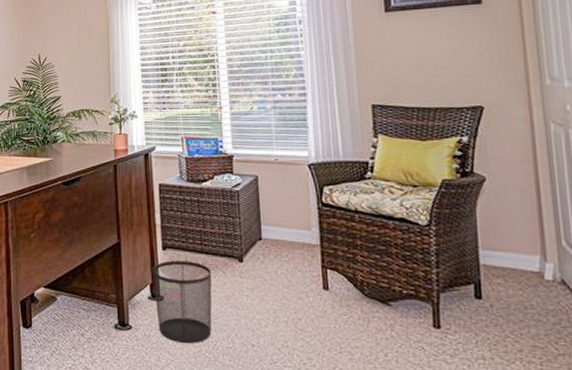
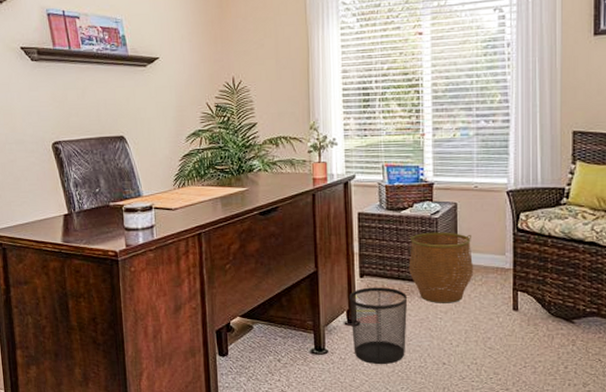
basket: none [211,205,279,280] -> present [408,232,474,303]

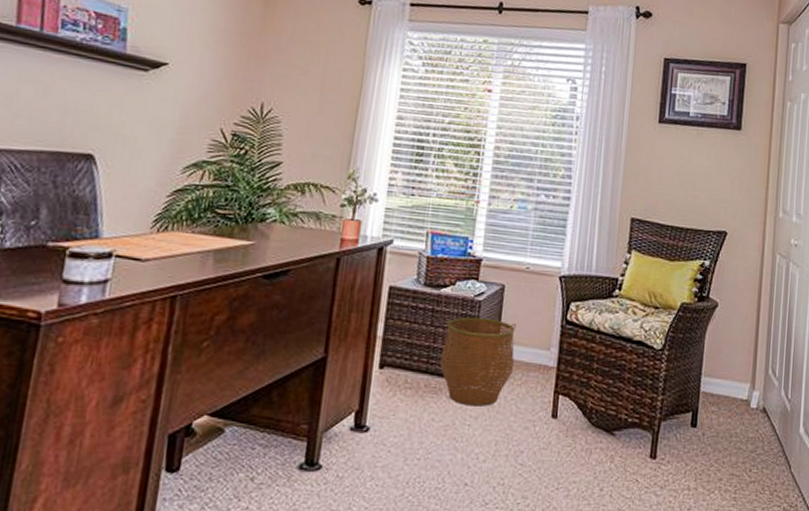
waste bin: present [349,287,408,364] -> none [356,381,434,485]

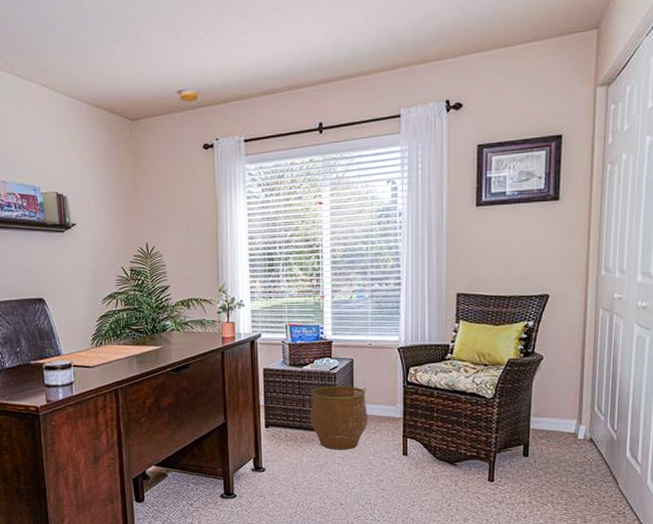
books: none [109,16,166,67] -> present [34,192,72,229]

